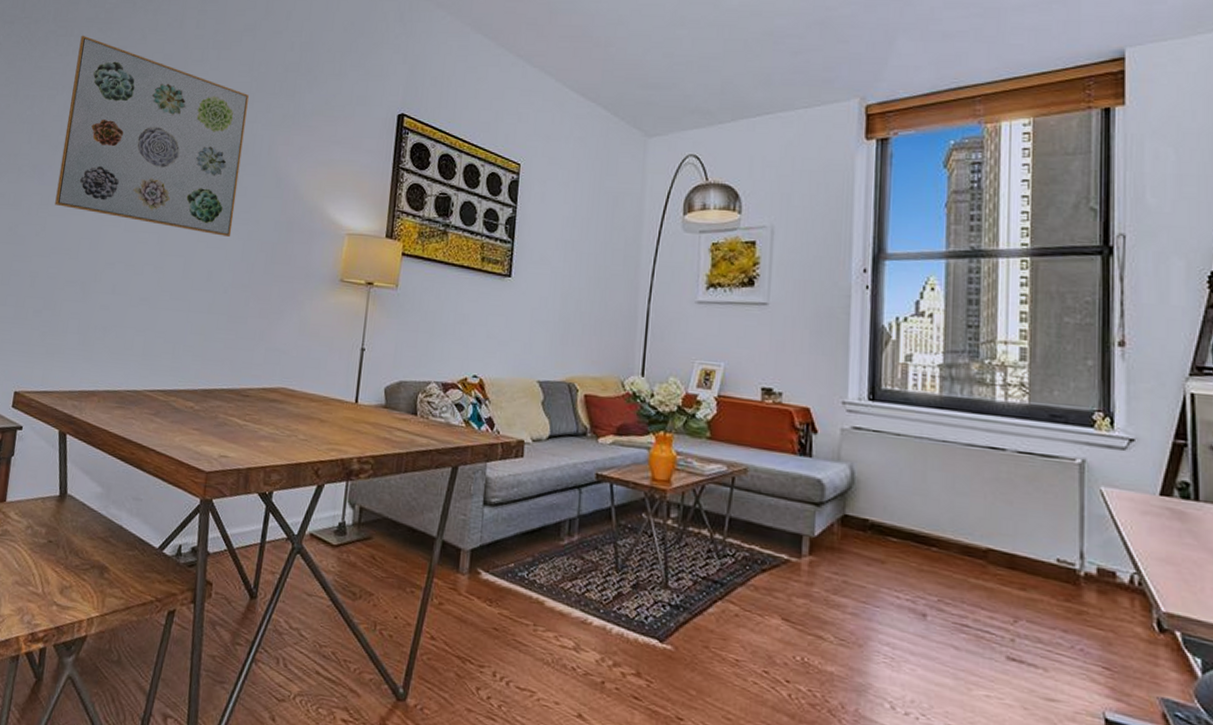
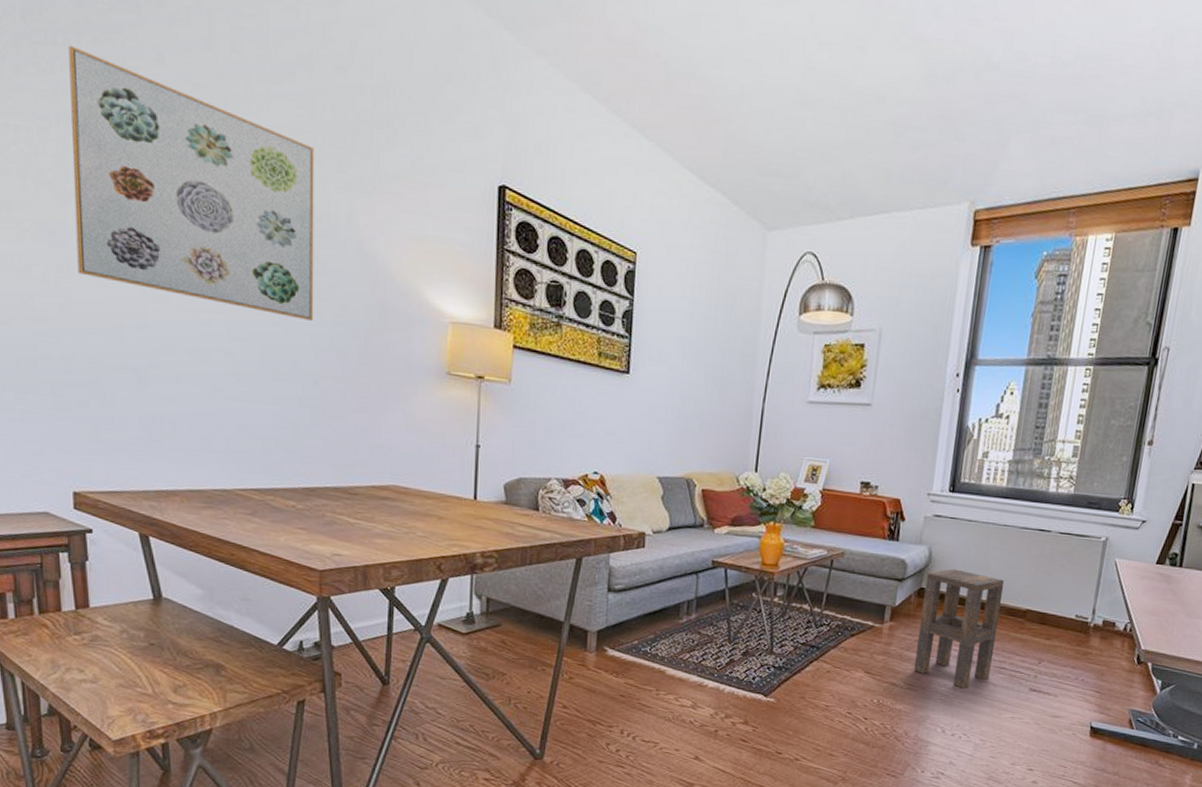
side table: none [845,492,953,650] -> present [914,568,1005,689]

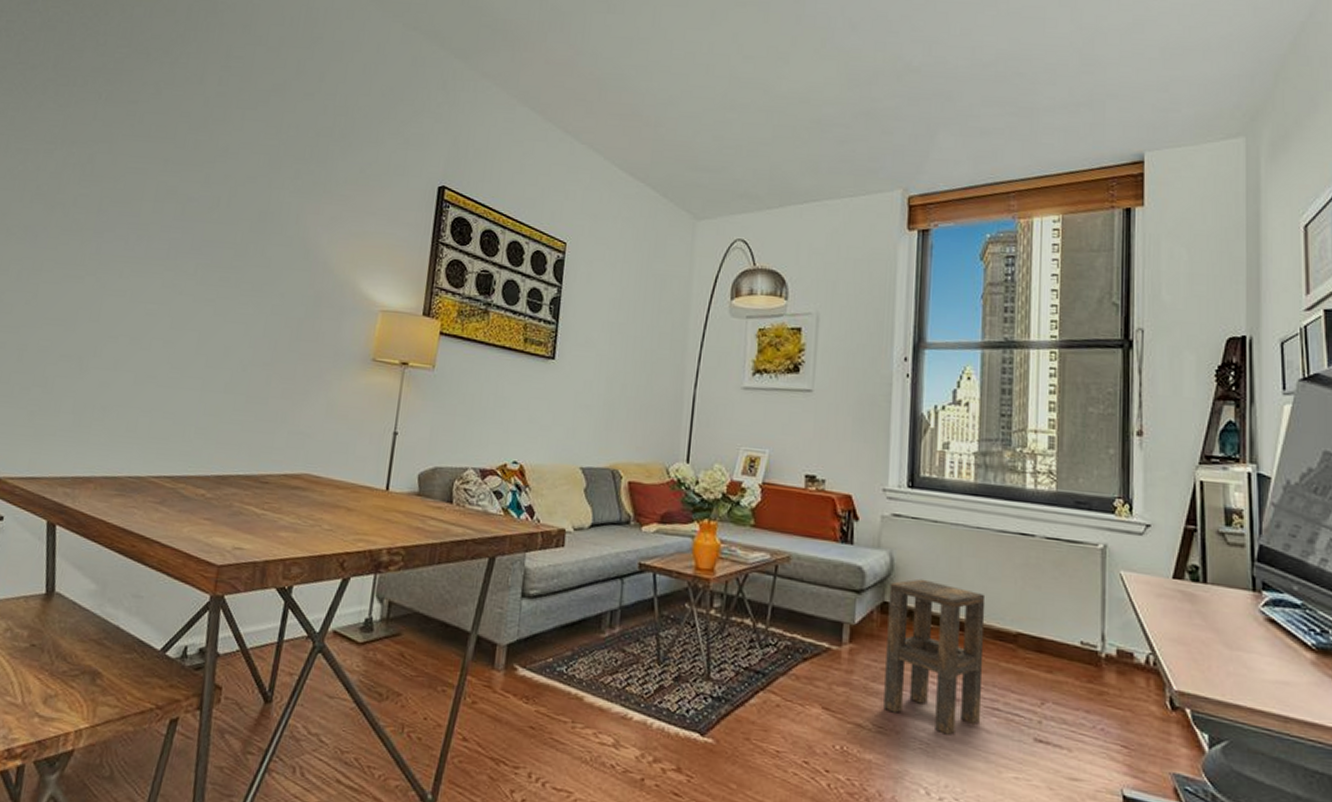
wall art: present [68,45,314,321] -> none [49,85,276,310]

